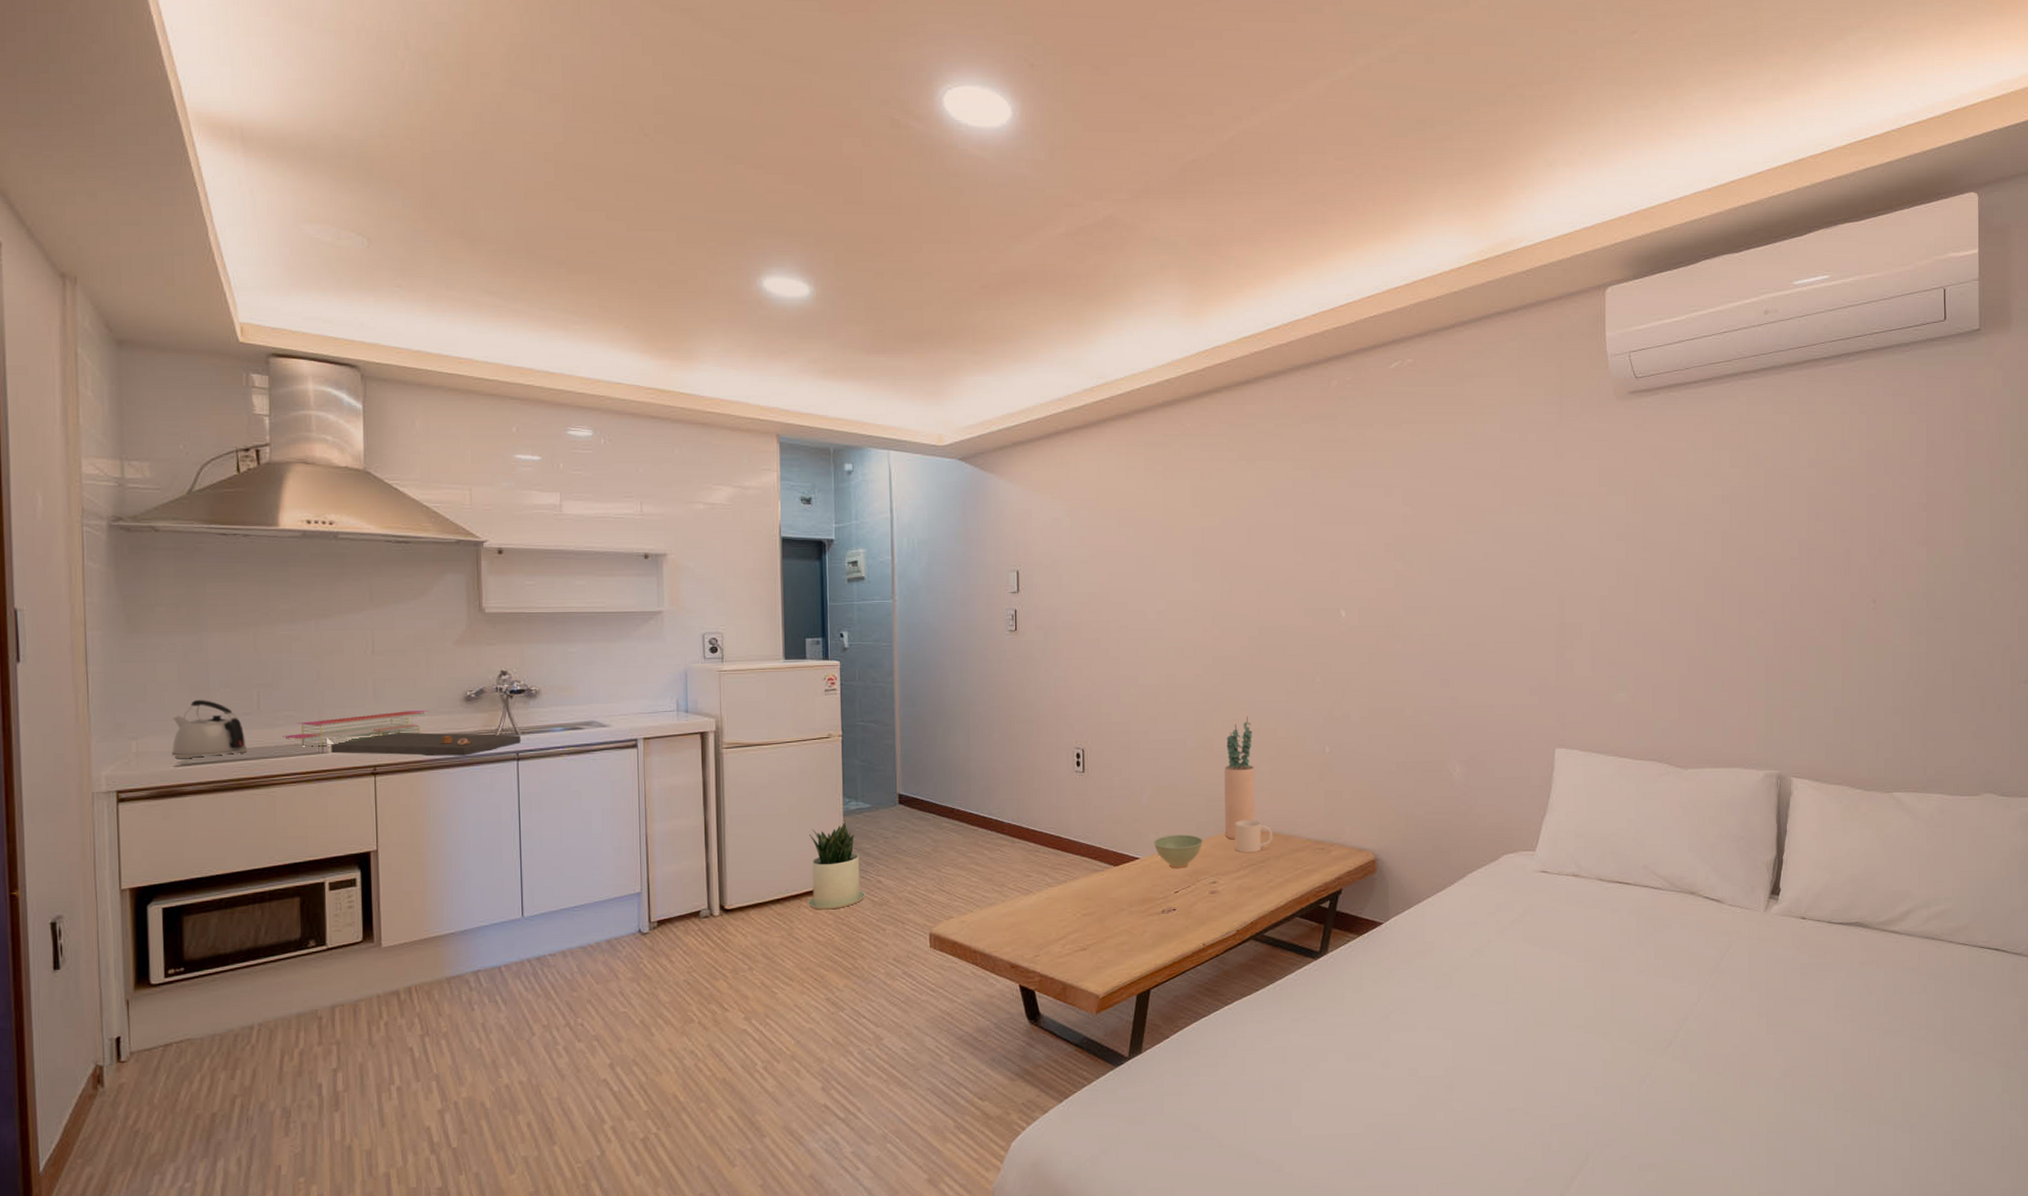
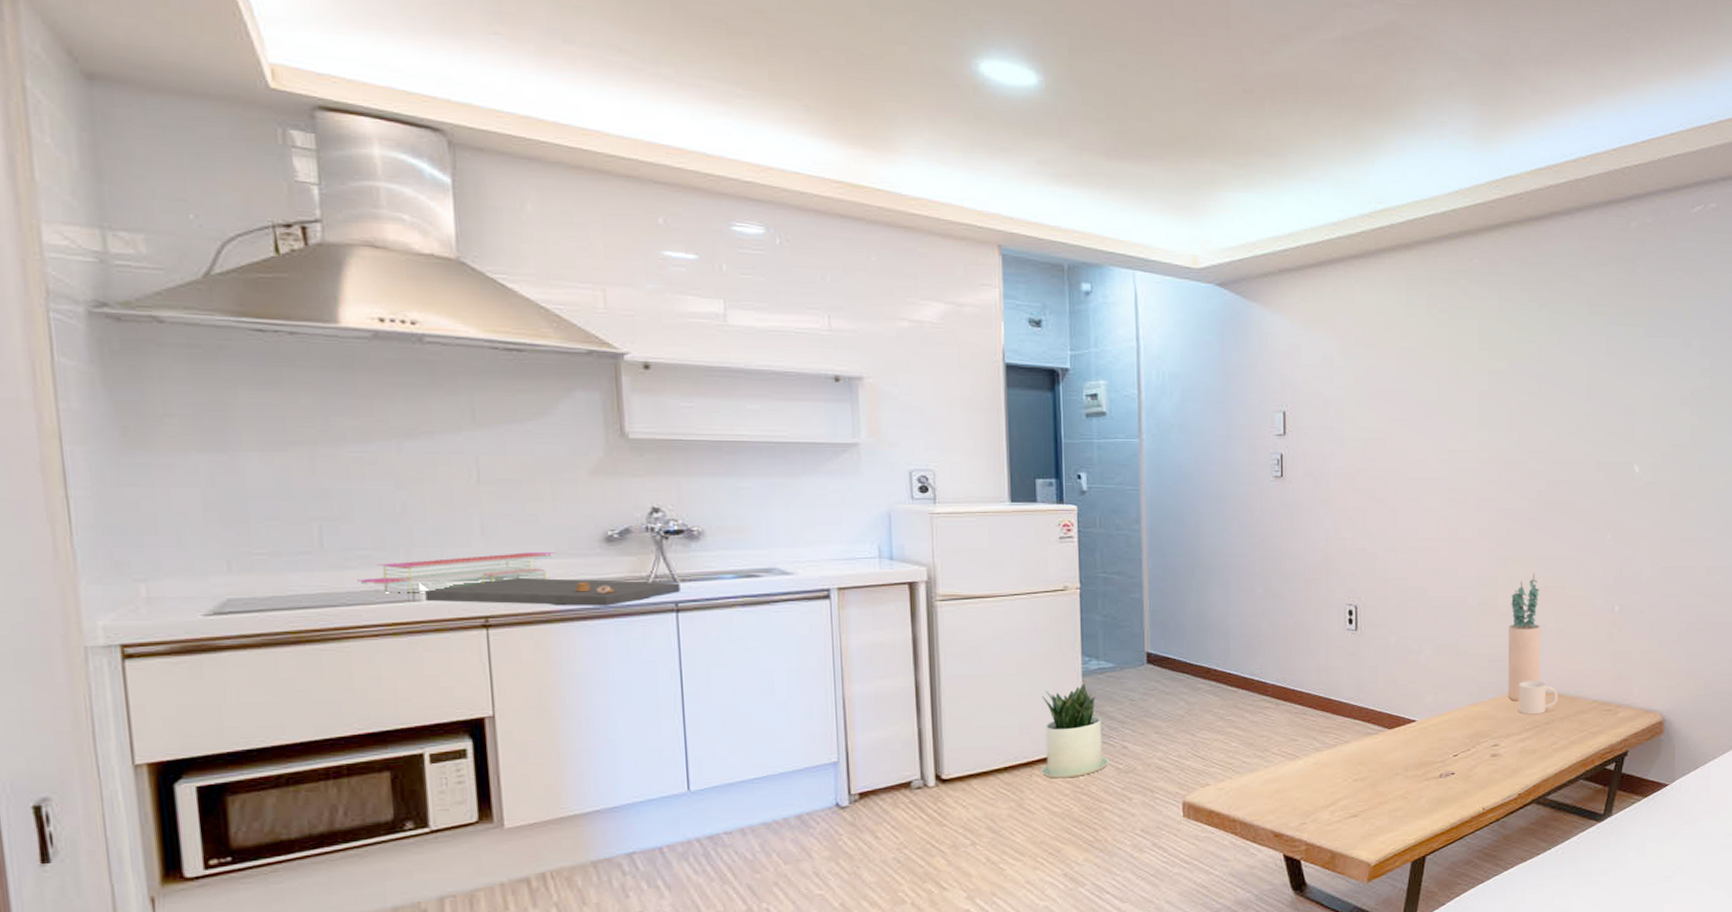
kettle: present [171,699,247,759] -> none [198,533,307,607]
bowl: present [1154,834,1203,869] -> none [1432,696,1485,732]

